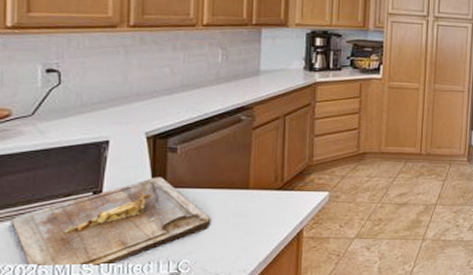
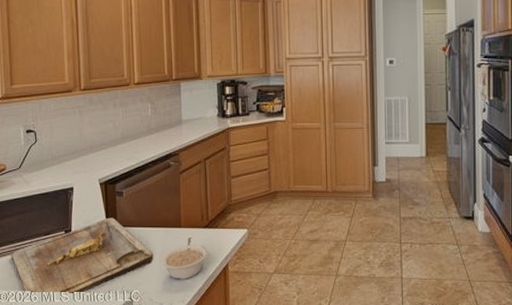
legume: none [221,200,280,247] -> present [162,237,208,280]

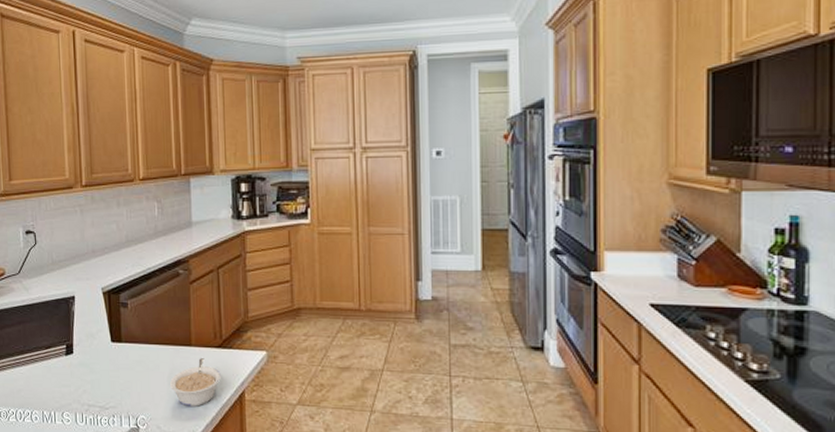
cutting board: present [11,217,152,295] -> none [11,331,160,418]

